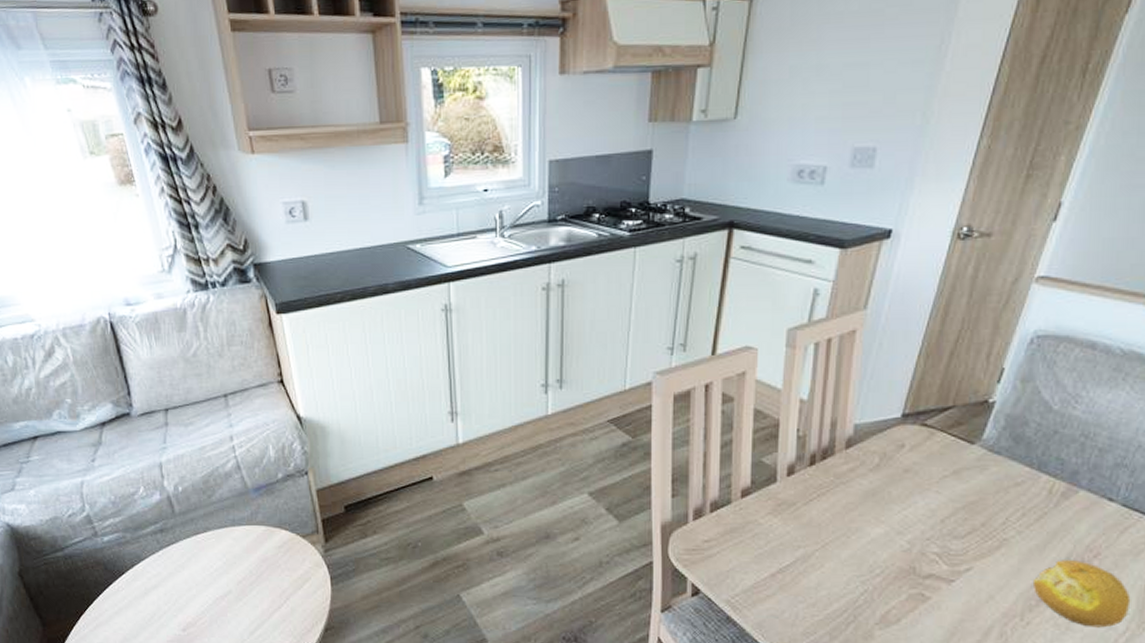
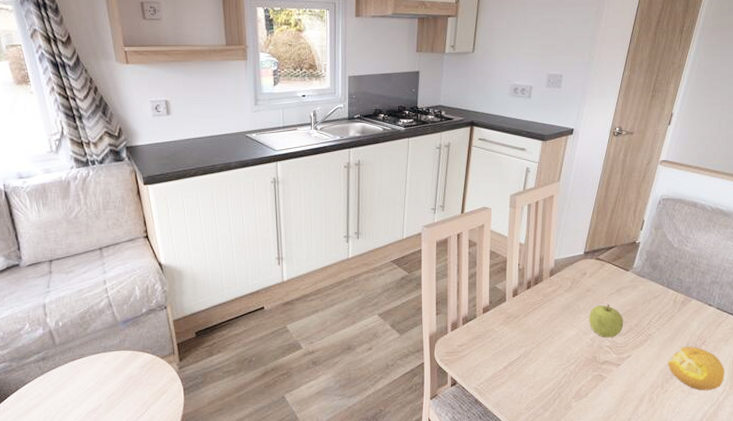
fruit: none [906,492,963,541] -> present [589,304,624,338]

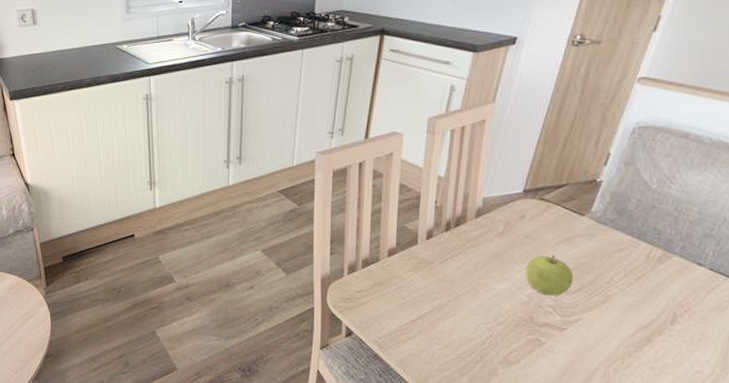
fruit: present [668,346,725,391] -> none [633,314,716,372]

